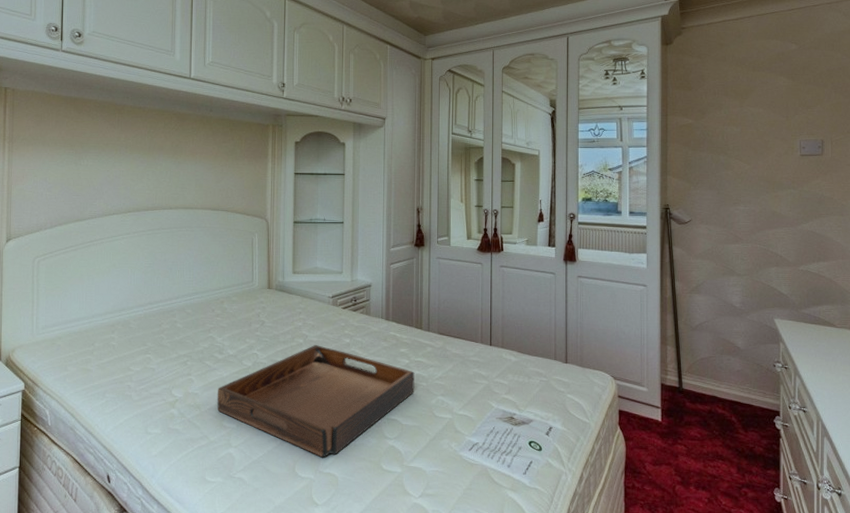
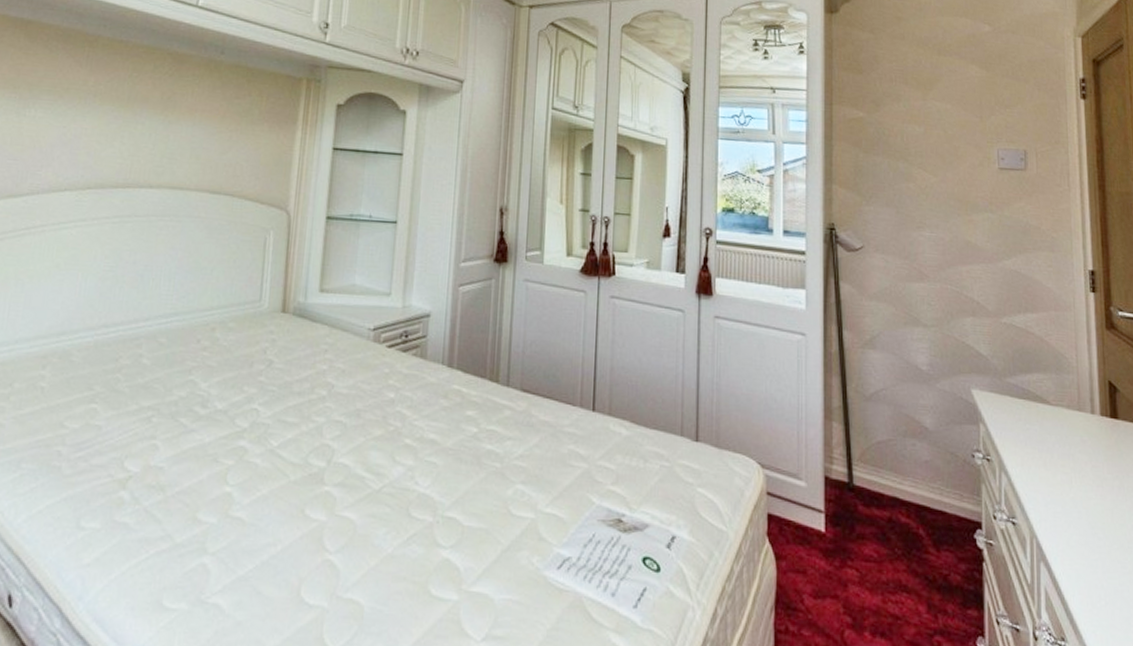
serving tray: present [217,345,415,458] -> none [191,400,485,575]

